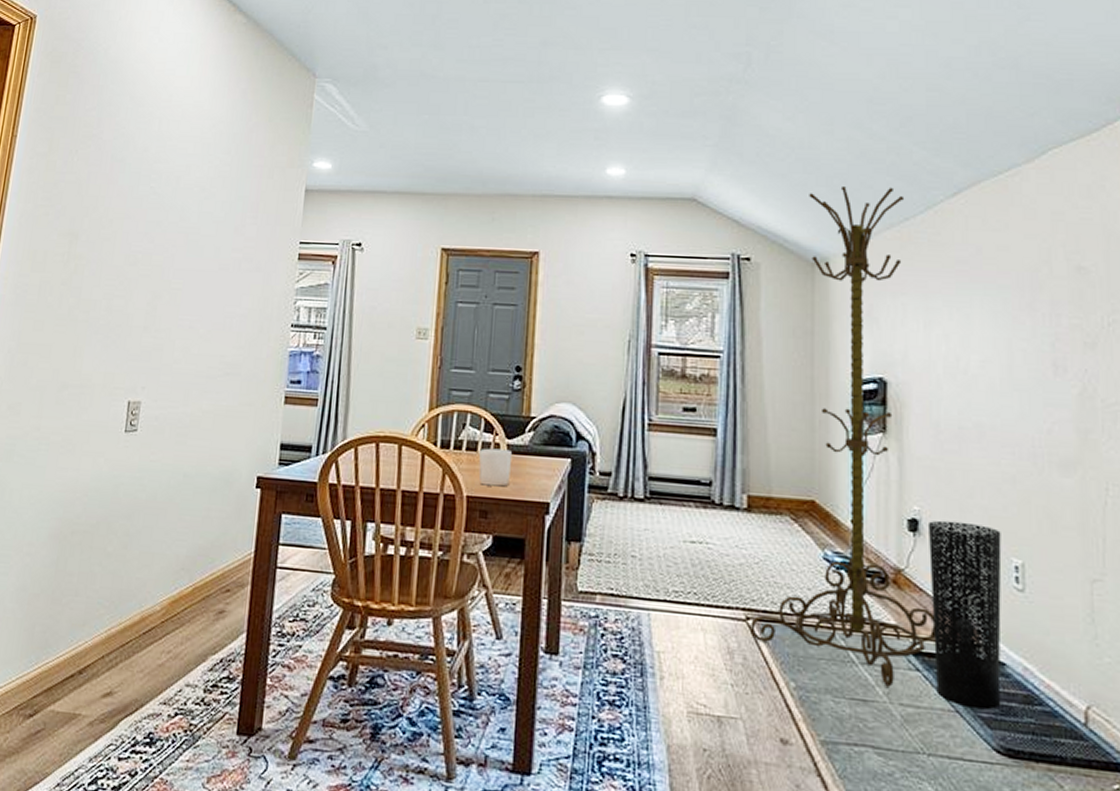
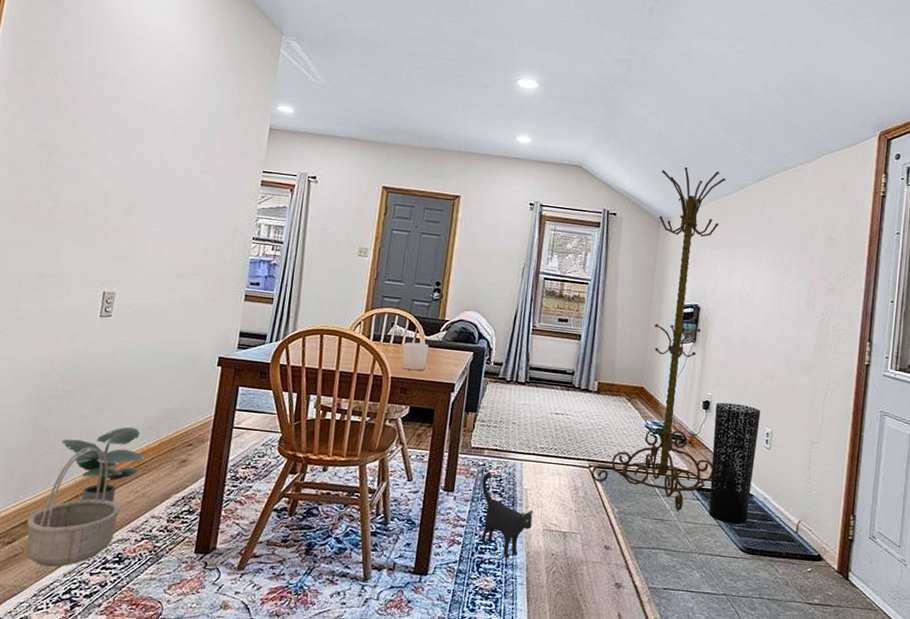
basket: none [48,593,151,749] -> present [26,446,121,567]
potted plant: none [86,567,177,666] -> present [62,426,145,503]
cat: none [596,628,671,753] -> present [481,473,533,558]

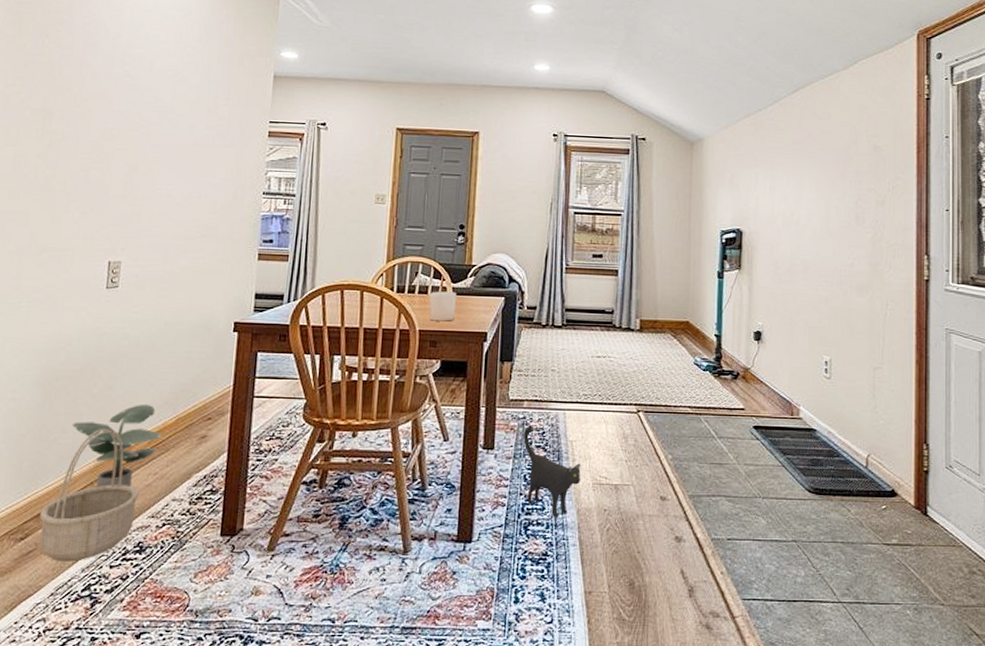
coat rack: present [591,167,726,511] -> none [640,84,778,453]
umbrella stand: present [708,402,761,525] -> none [767,331,817,463]

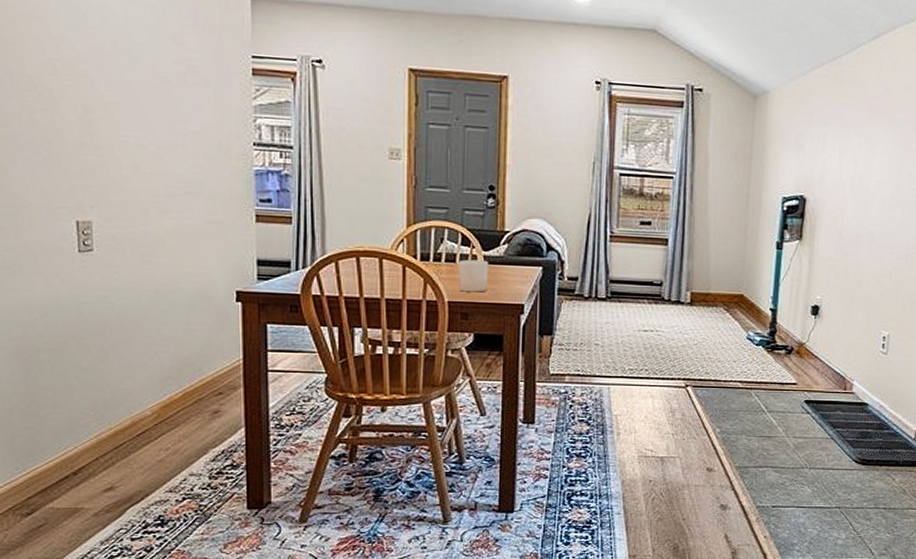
basket: present [39,428,139,562] -> none [43,403,152,535]
potted plant: present [72,403,162,488] -> none [65,378,169,463]
cat: present [523,426,581,517] -> none [566,400,626,488]

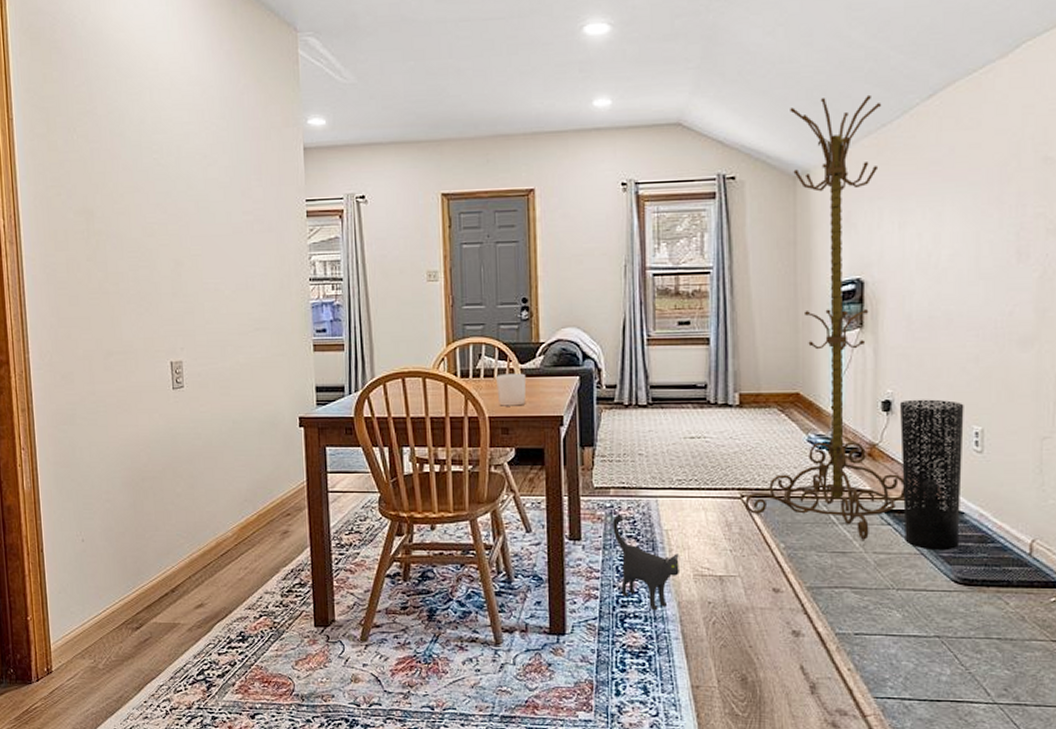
cat: none [566,400,626,488] -> present [613,515,679,610]
coat rack: none [688,25,835,426] -> present [745,94,914,540]
umbrella stand: none [819,306,877,436] -> present [899,399,964,551]

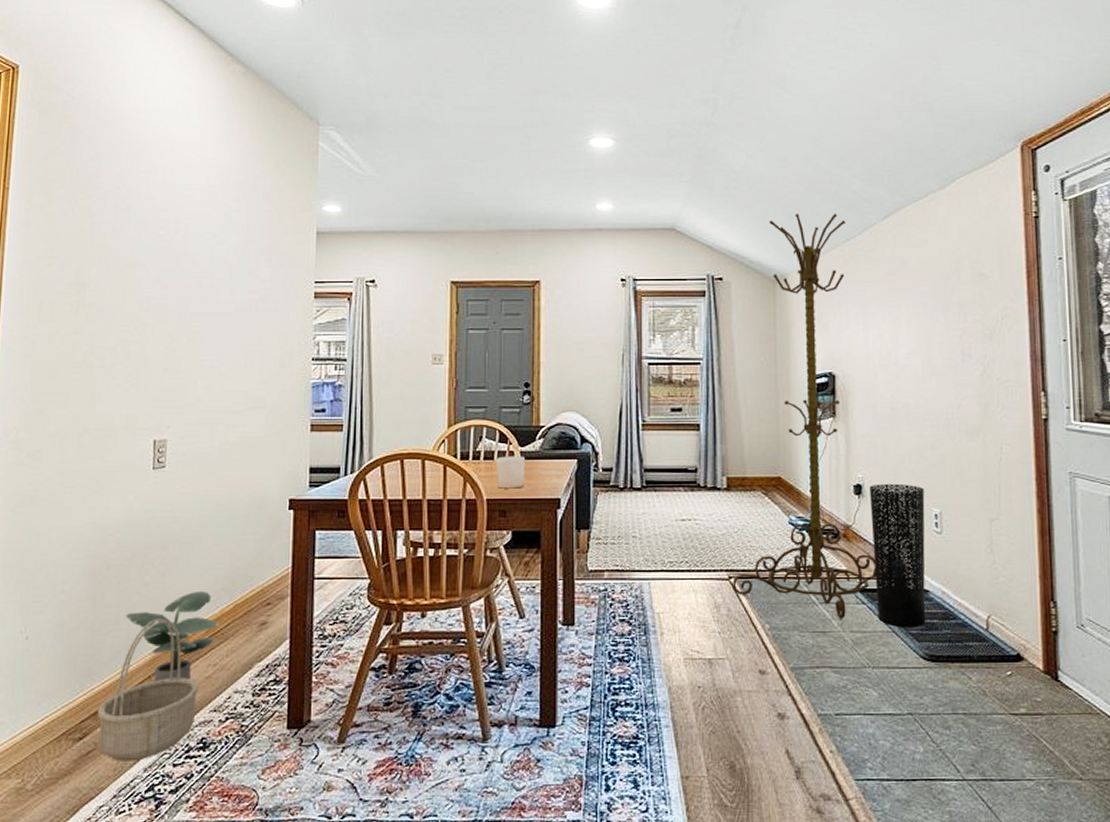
basket: none [149,525,234,649] -> present [97,618,199,762]
potted plant: none [164,501,246,581] -> present [126,590,220,681]
cat: present [613,515,679,610] -> none [606,598,670,696]

